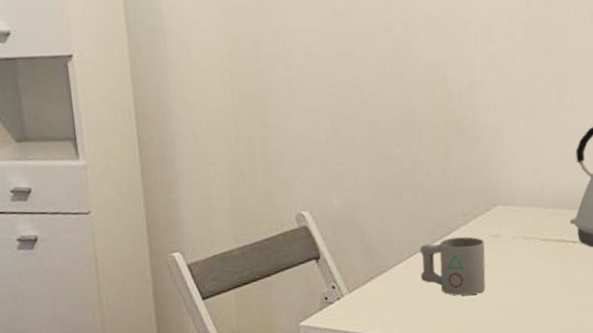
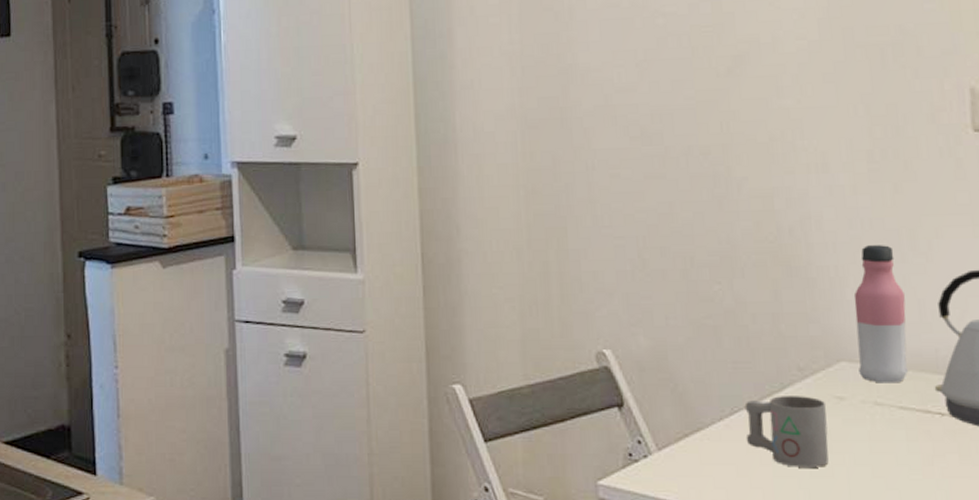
water bottle: none [509,103,550,221] -> present [853,245,909,383]

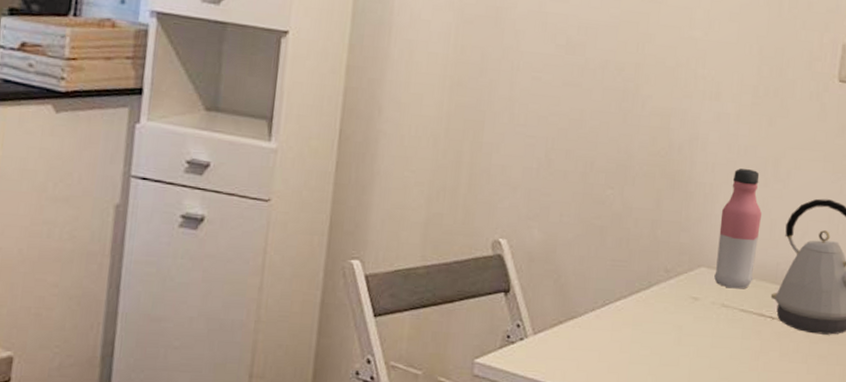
mug: present [744,396,829,467] -> none [611,293,683,357]

